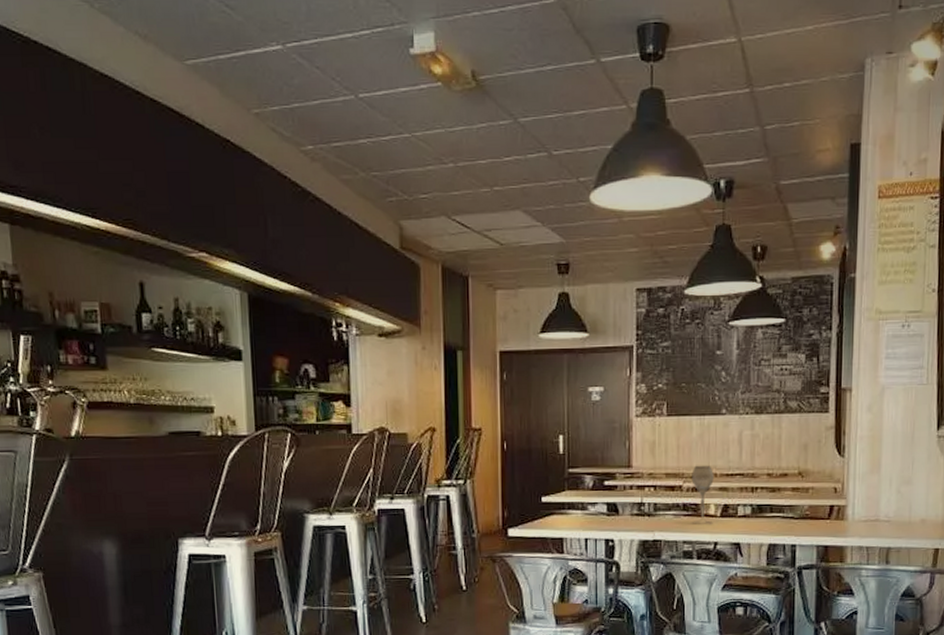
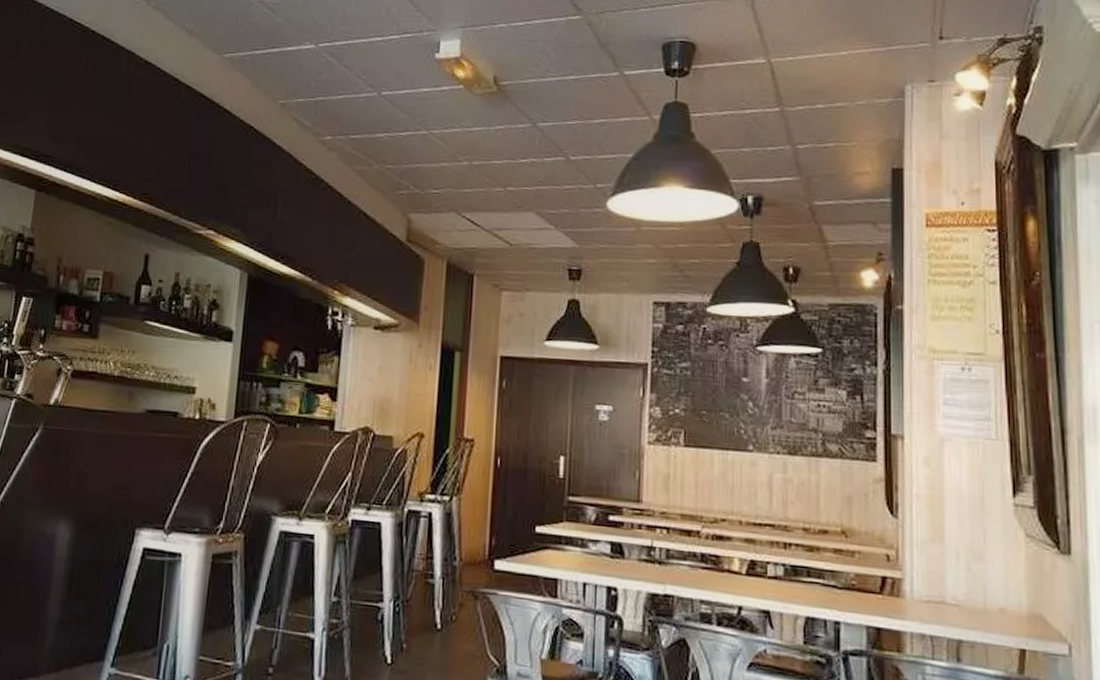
wineglass: present [691,465,714,525] -> none [712,508,738,584]

